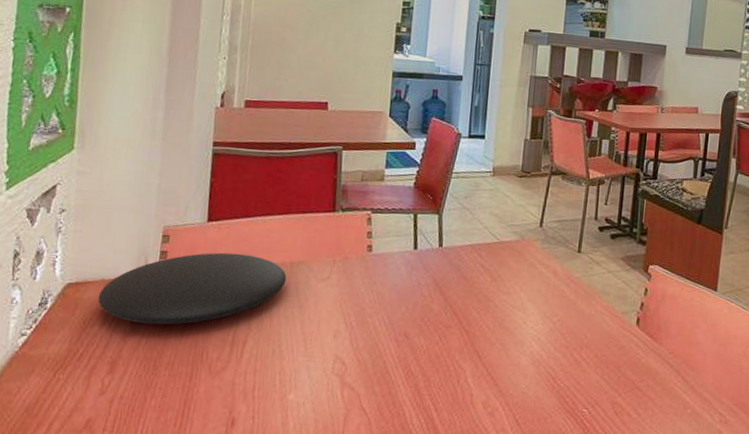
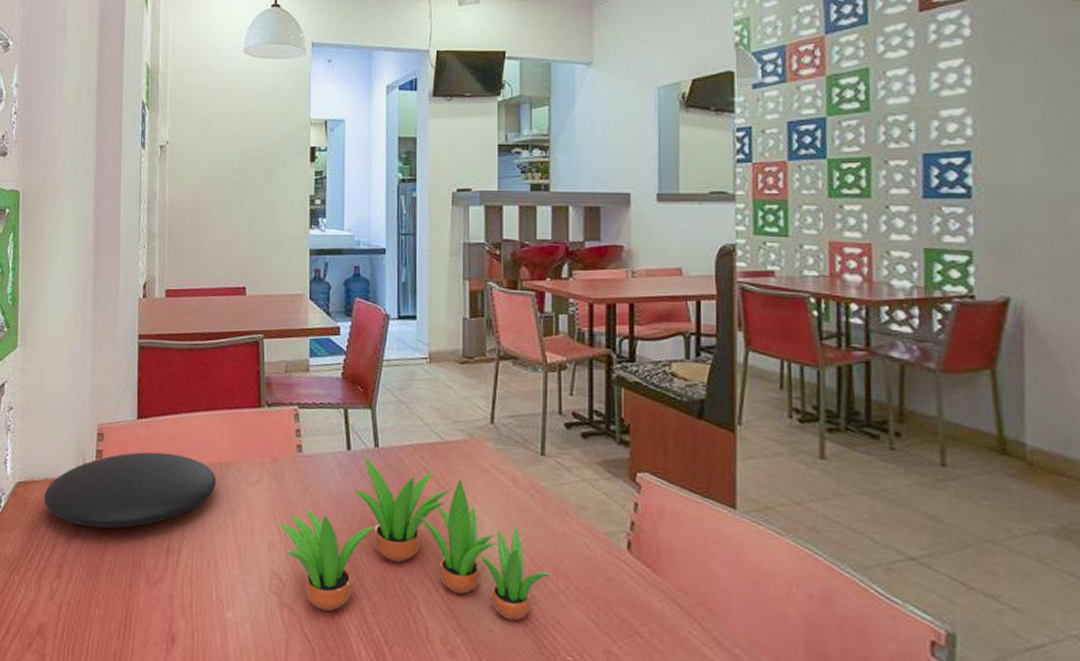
succulent plant: none [344,254,576,387] -> present [277,456,551,621]

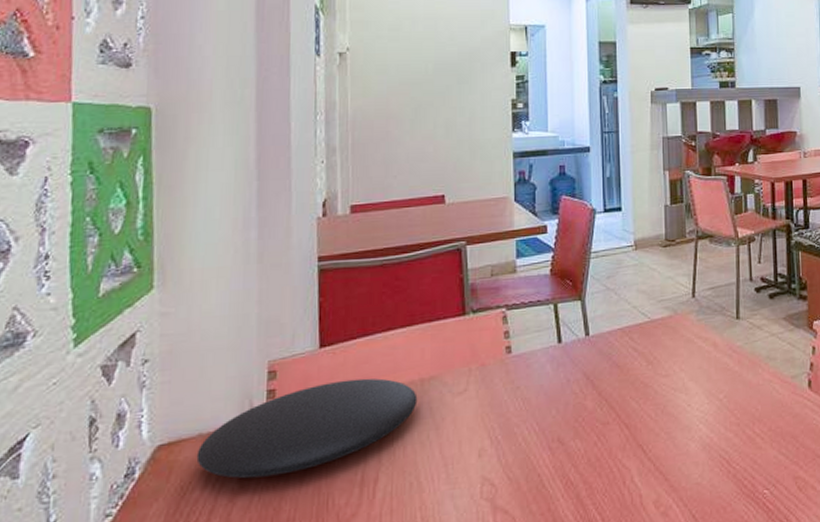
succulent plant: present [277,456,551,621] -> none [487,346,748,505]

